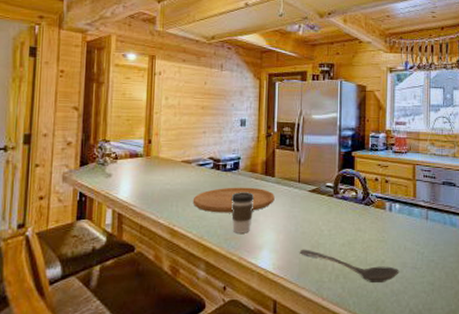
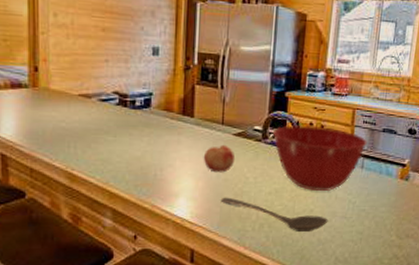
cutting board: present [192,187,275,213] -> none [94,127,194,157]
coffee cup: present [231,192,255,233] -> none [141,133,170,180]
fruit: none [283,200,311,226] -> present [203,144,236,173]
mixing bowl: none [342,180,429,243] -> present [272,125,367,192]

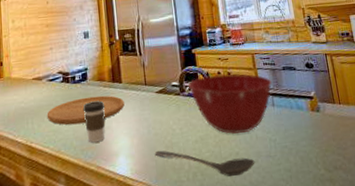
cutting board: none [94,127,194,157] -> present [47,95,125,125]
coffee cup: none [141,133,170,180] -> present [83,100,106,143]
fruit: present [203,144,236,173] -> none [134,102,161,129]

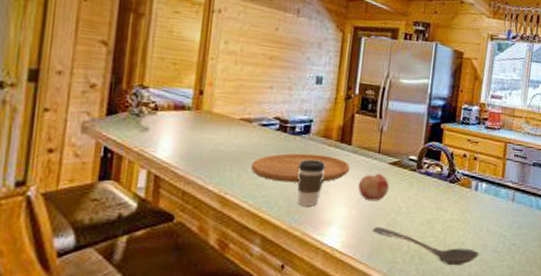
fruit: none [134,102,161,129] -> present [357,173,390,202]
mixing bowl: present [187,73,272,134] -> none [427,156,518,224]

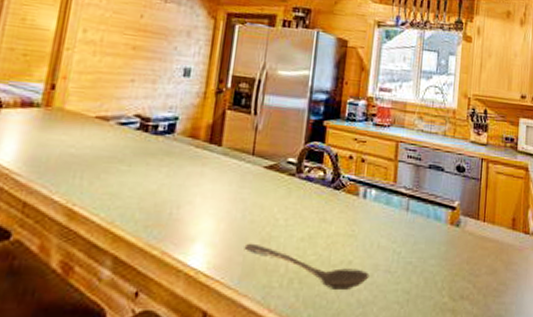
cutting board: present [250,153,350,183] -> none [104,155,219,191]
coffee cup: present [297,159,326,207] -> none [156,163,192,220]
fruit: present [357,173,390,202] -> none [228,178,265,213]

